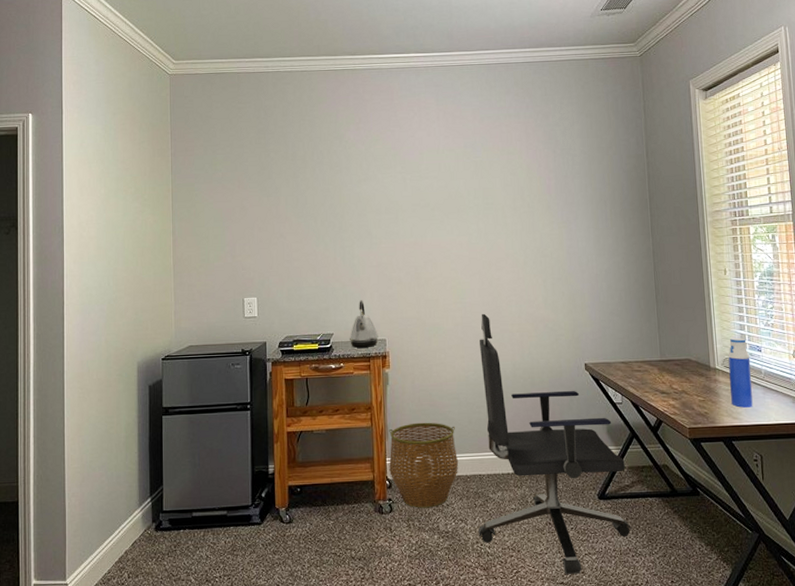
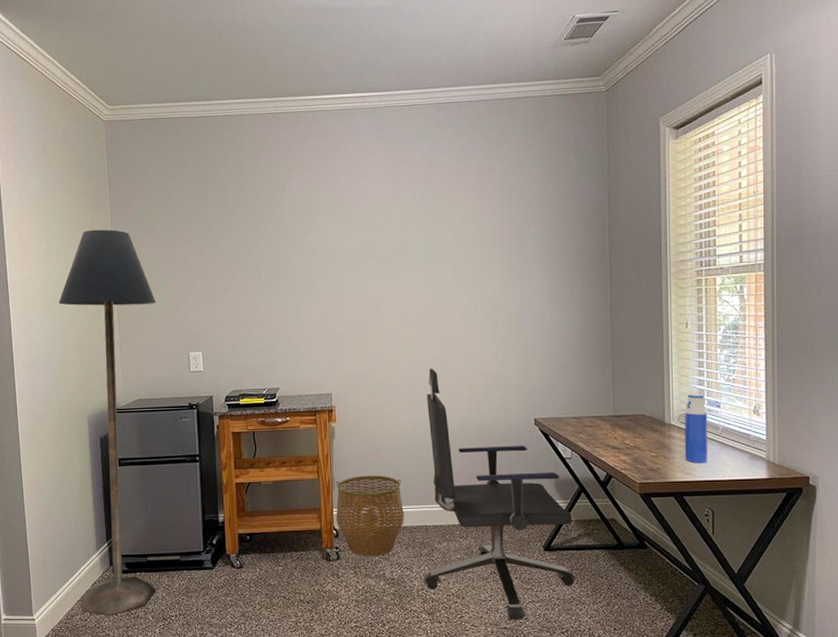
floor lamp: none [114,176,213,579] -> present [58,229,156,616]
kettle: present [349,300,379,348] -> none [294,354,325,402]

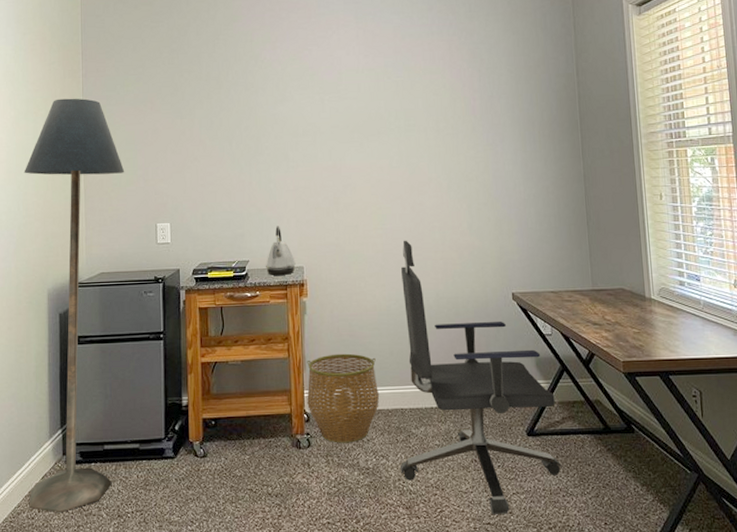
kettle: none [294,354,325,402] -> present [265,226,296,275]
water bottle: present [684,393,708,464] -> none [664,266,691,340]

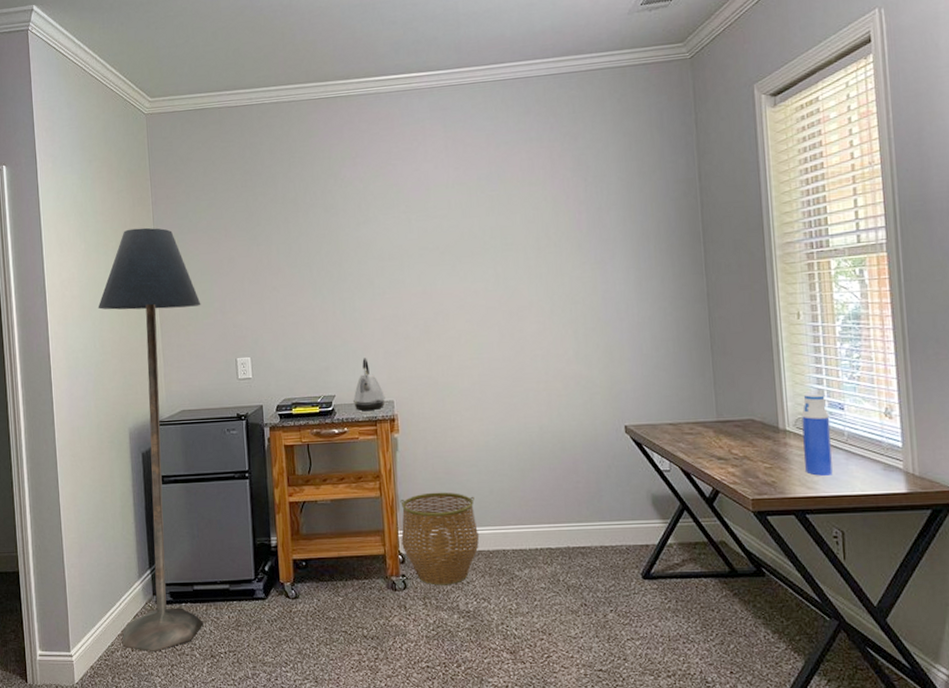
office chair: present [400,240,563,514] -> none [500,370,684,661]
water bottle: none [664,266,691,340] -> present [801,393,833,476]

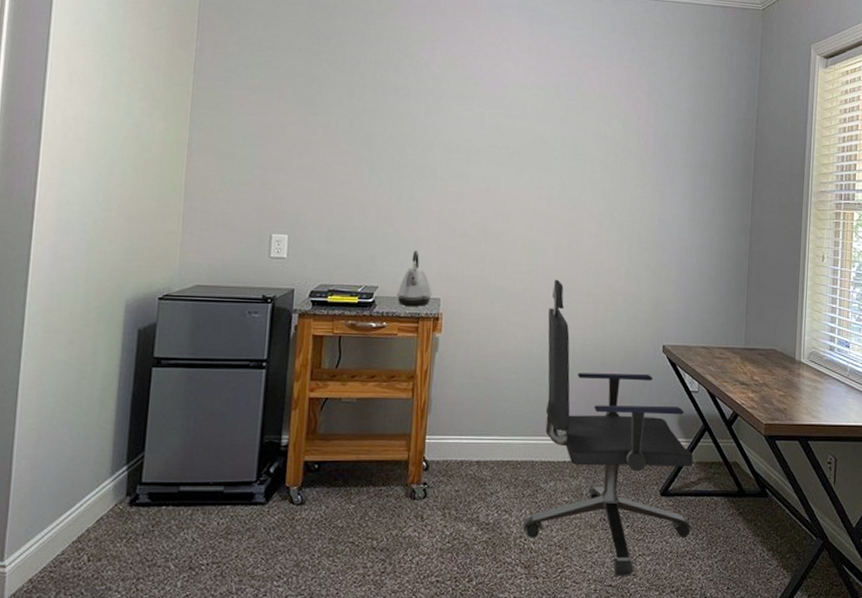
floor lamp: present [98,227,204,653] -> none [76,72,239,563]
basket: present [400,492,480,586] -> none [428,397,510,496]
office chair: none [500,370,684,661] -> present [523,279,693,576]
water bottle: present [801,393,833,476] -> none [811,330,837,406]

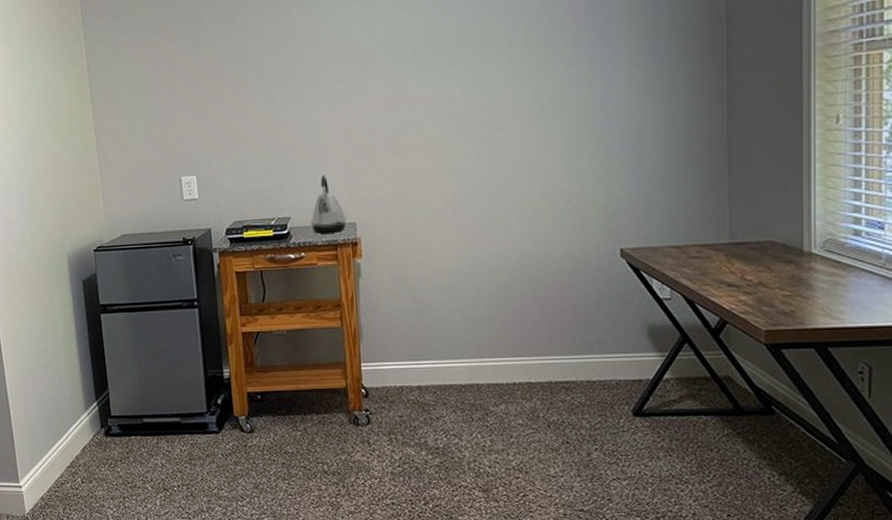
office chair: present [523,279,693,576] -> none [476,187,678,501]

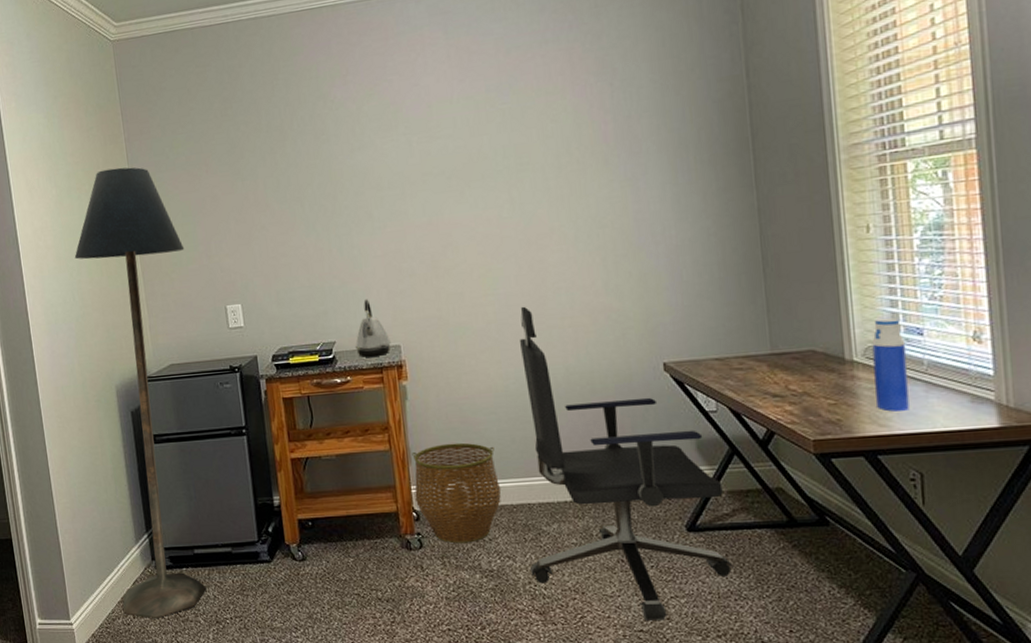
floor lamp: none [27,31,155,485] -> present [74,167,207,619]
basket: none [363,322,451,421] -> present [412,442,502,544]
office chair: none [476,187,678,501] -> present [520,306,735,621]
water bottle: none [830,210,866,305] -> present [872,318,909,412]

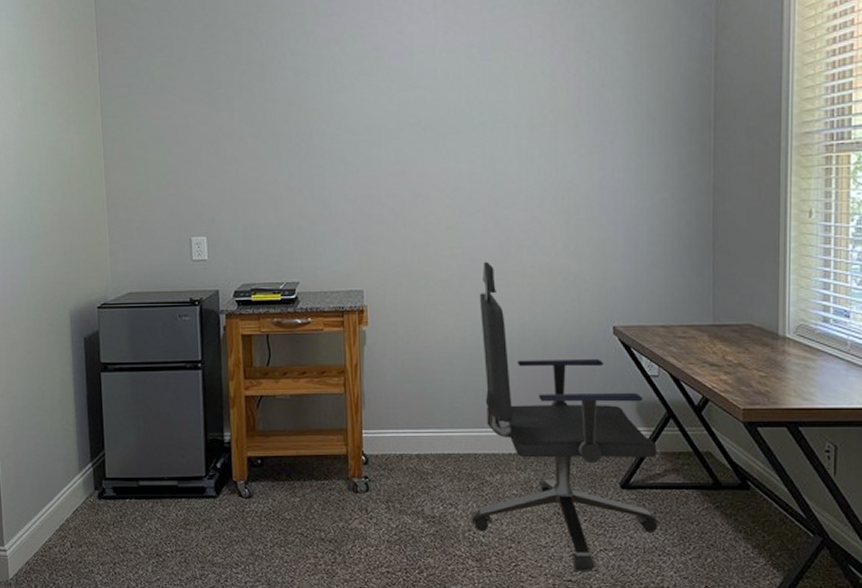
floor lamp: present [74,167,207,619] -> none [35,85,153,550]
kettle: present [354,299,391,357] -> none [318,242,354,300]
basket: present [412,442,502,544] -> none [366,390,450,489]
water bottle: present [872,318,909,412] -> none [801,299,834,387]

